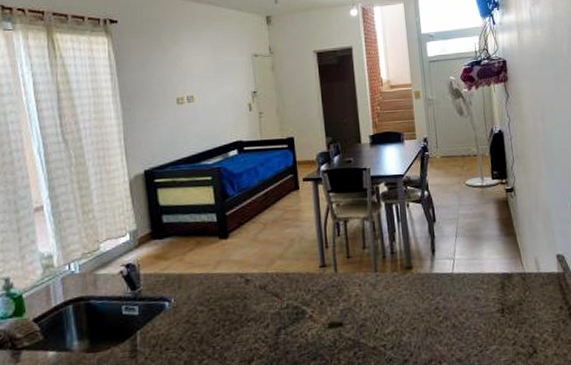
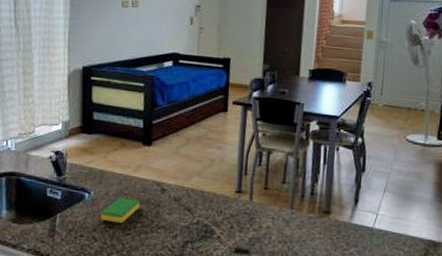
dish sponge: none [185,296,225,327] -> present [100,197,140,224]

